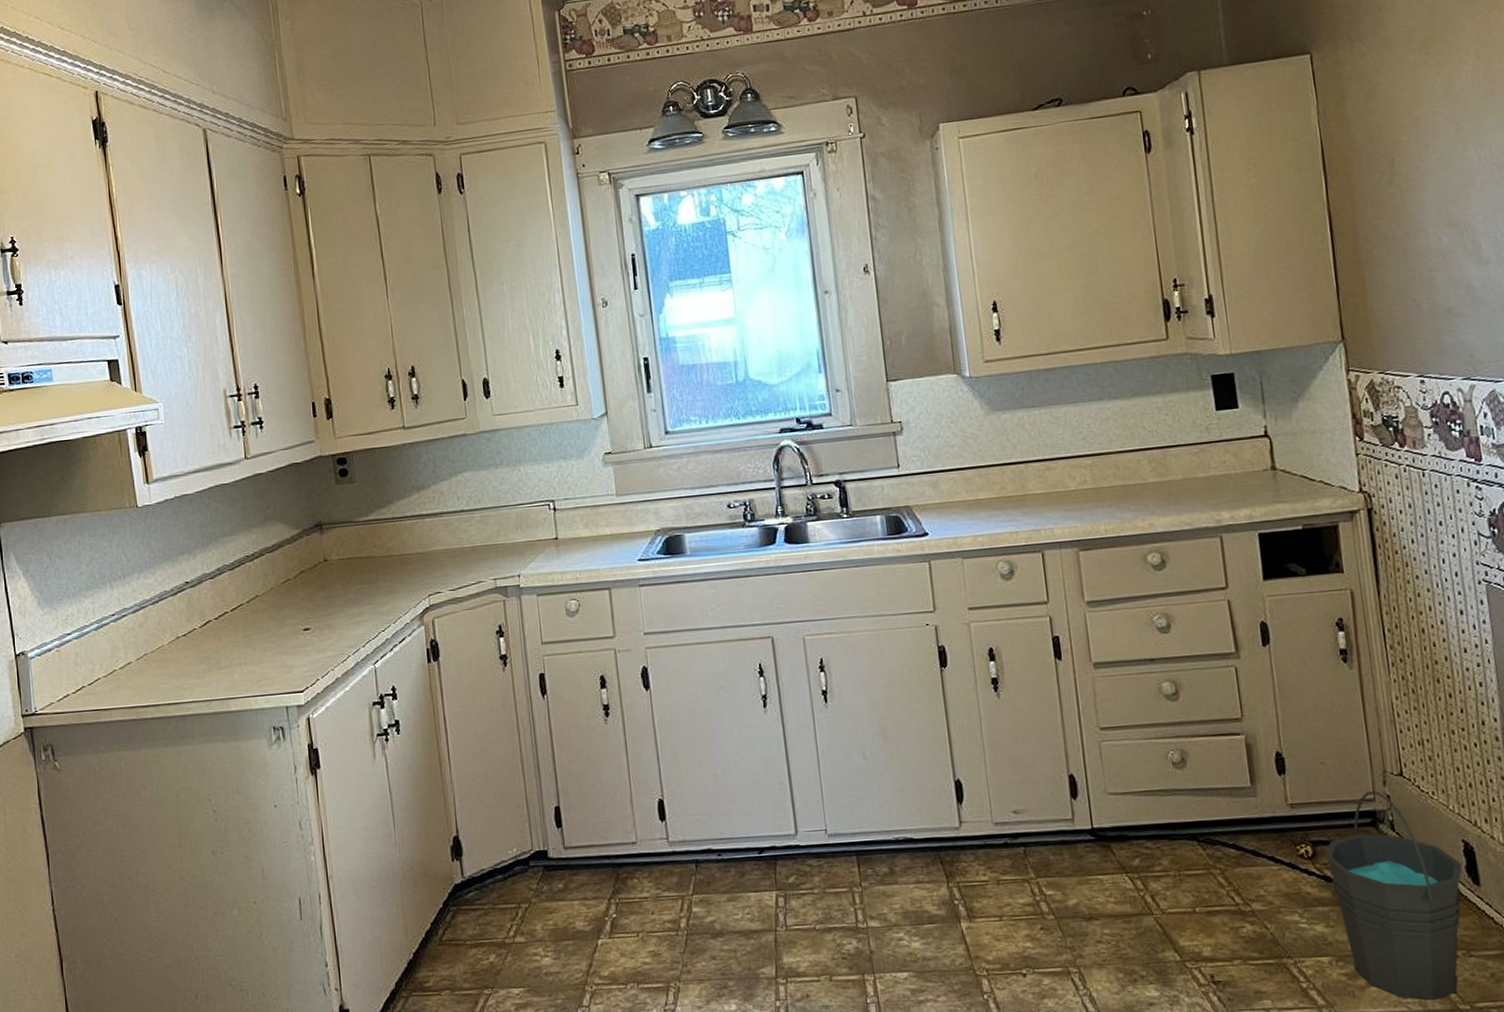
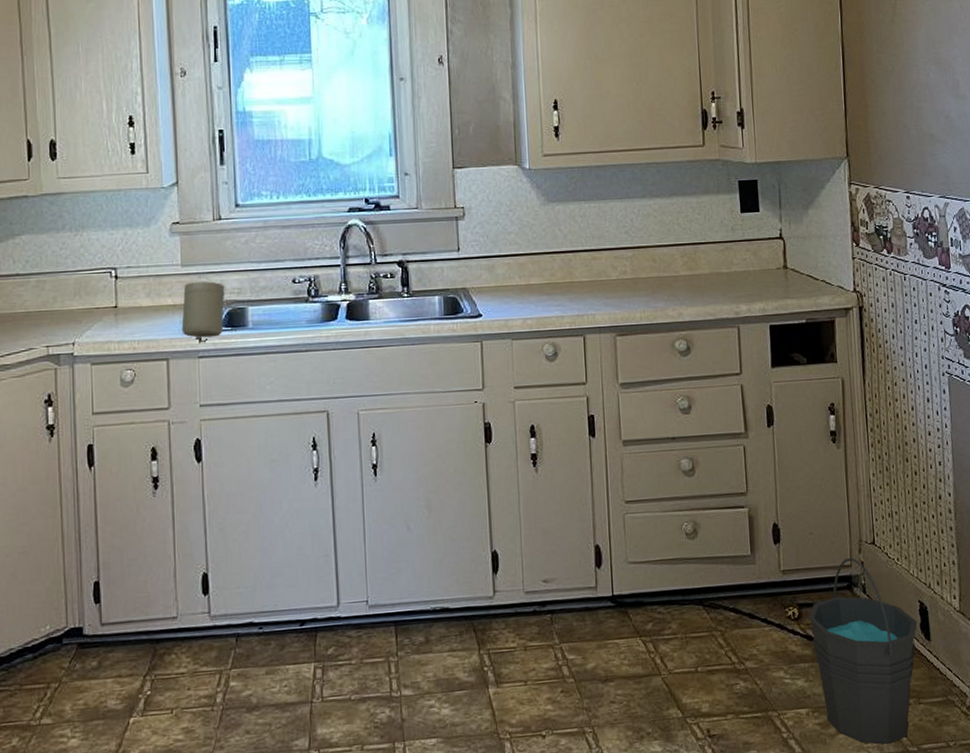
canister: none [607,504,678,571] -> present [169,276,242,342]

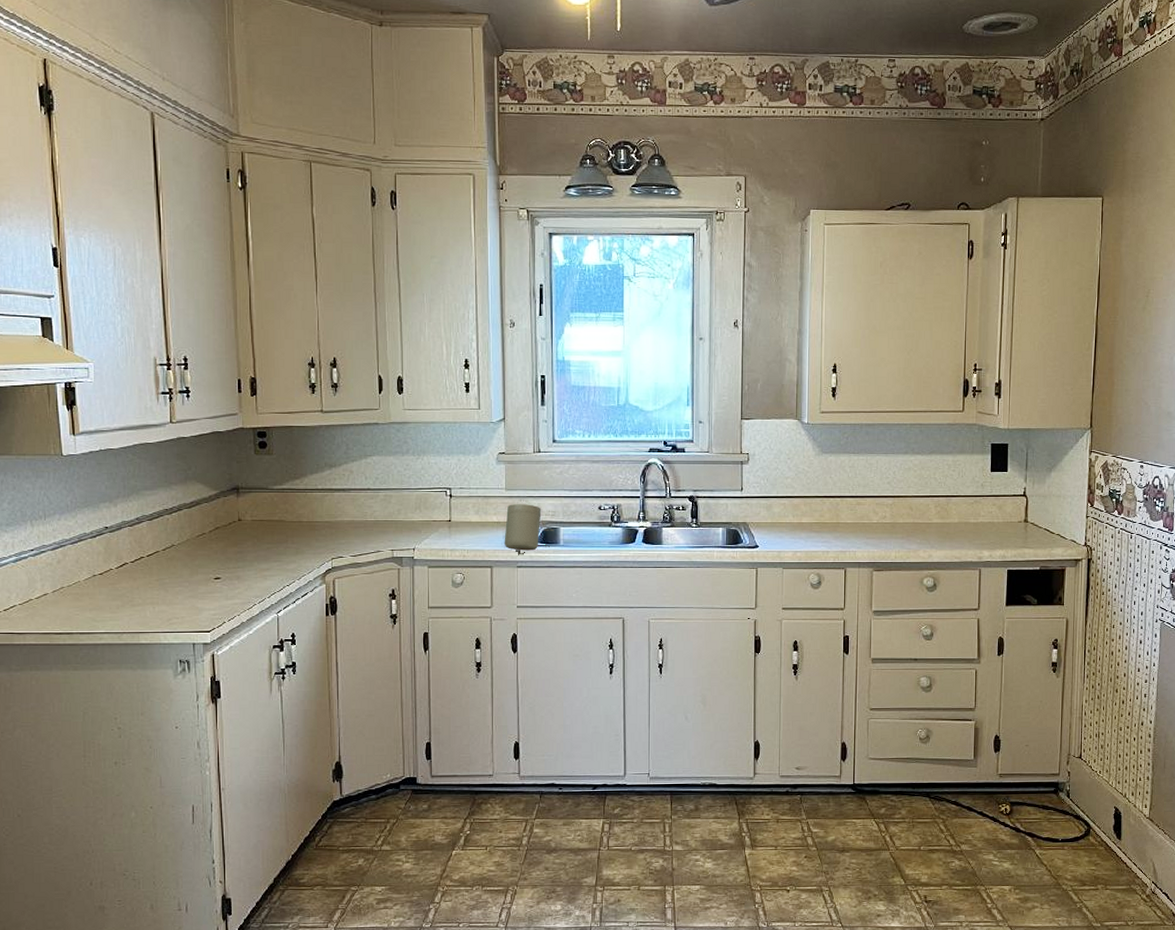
bucket: present [808,557,918,744] -> none [1018,767,1112,919]

